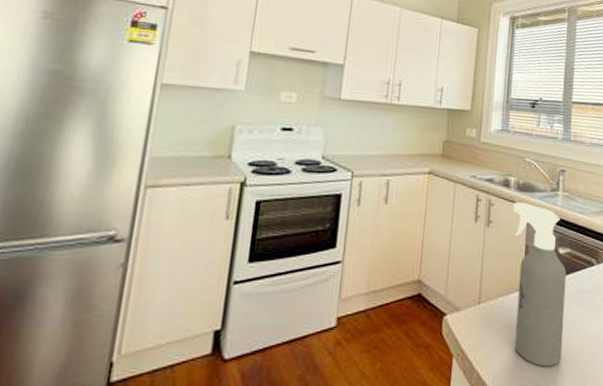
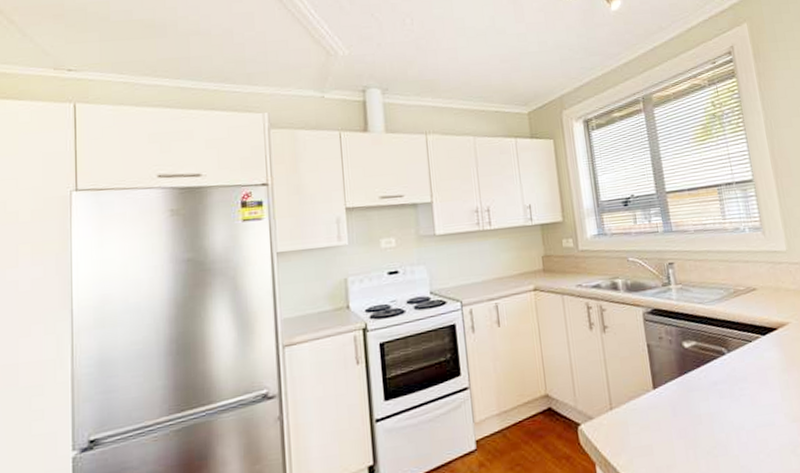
spray bottle: present [513,202,567,367] -> none [625,302,710,465]

